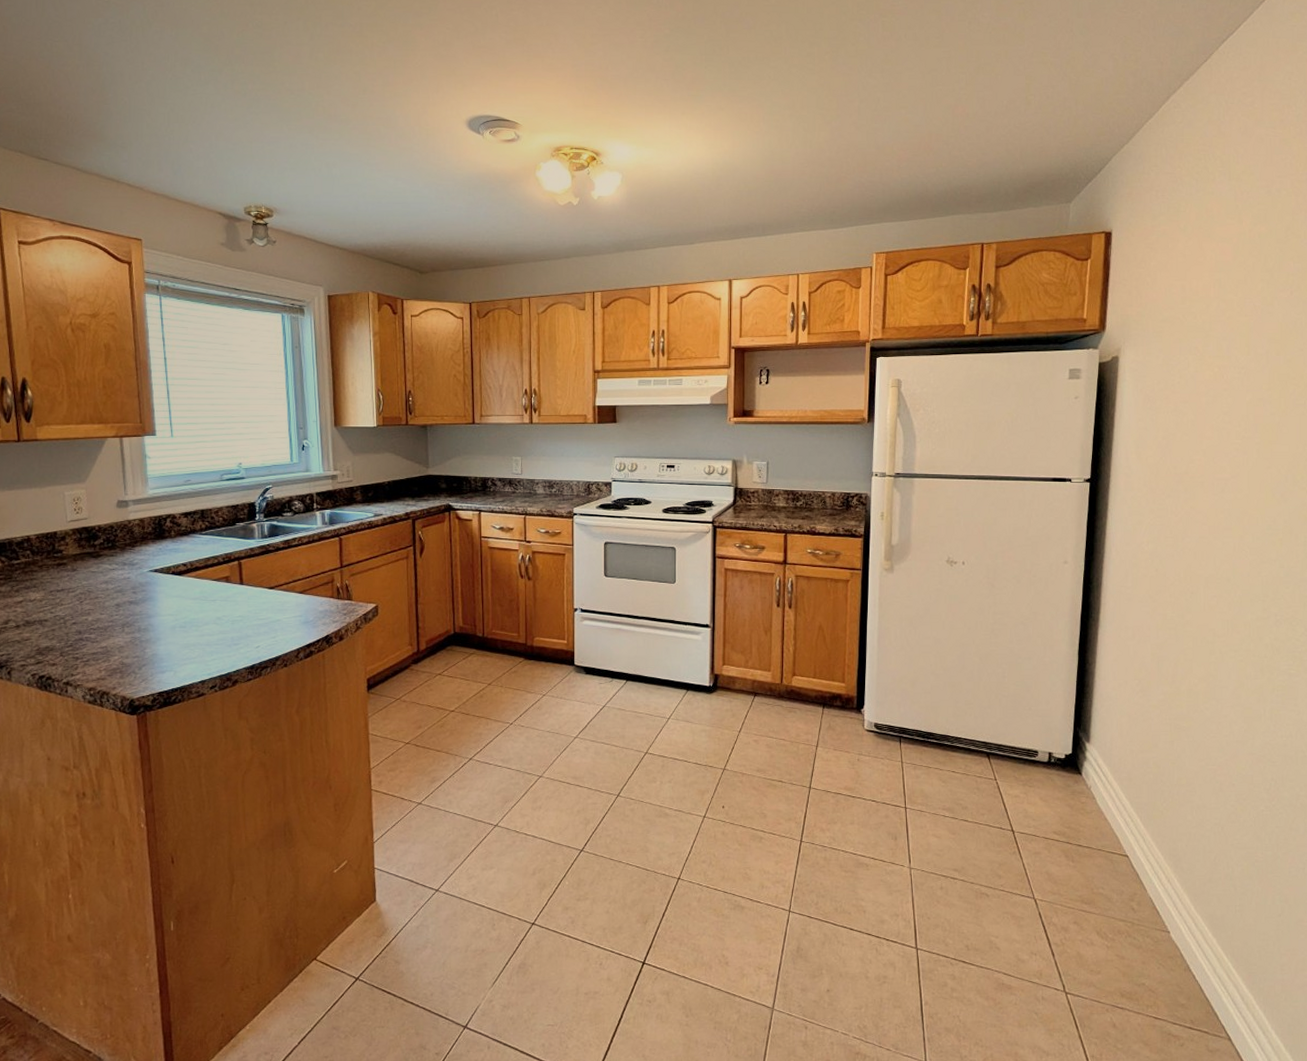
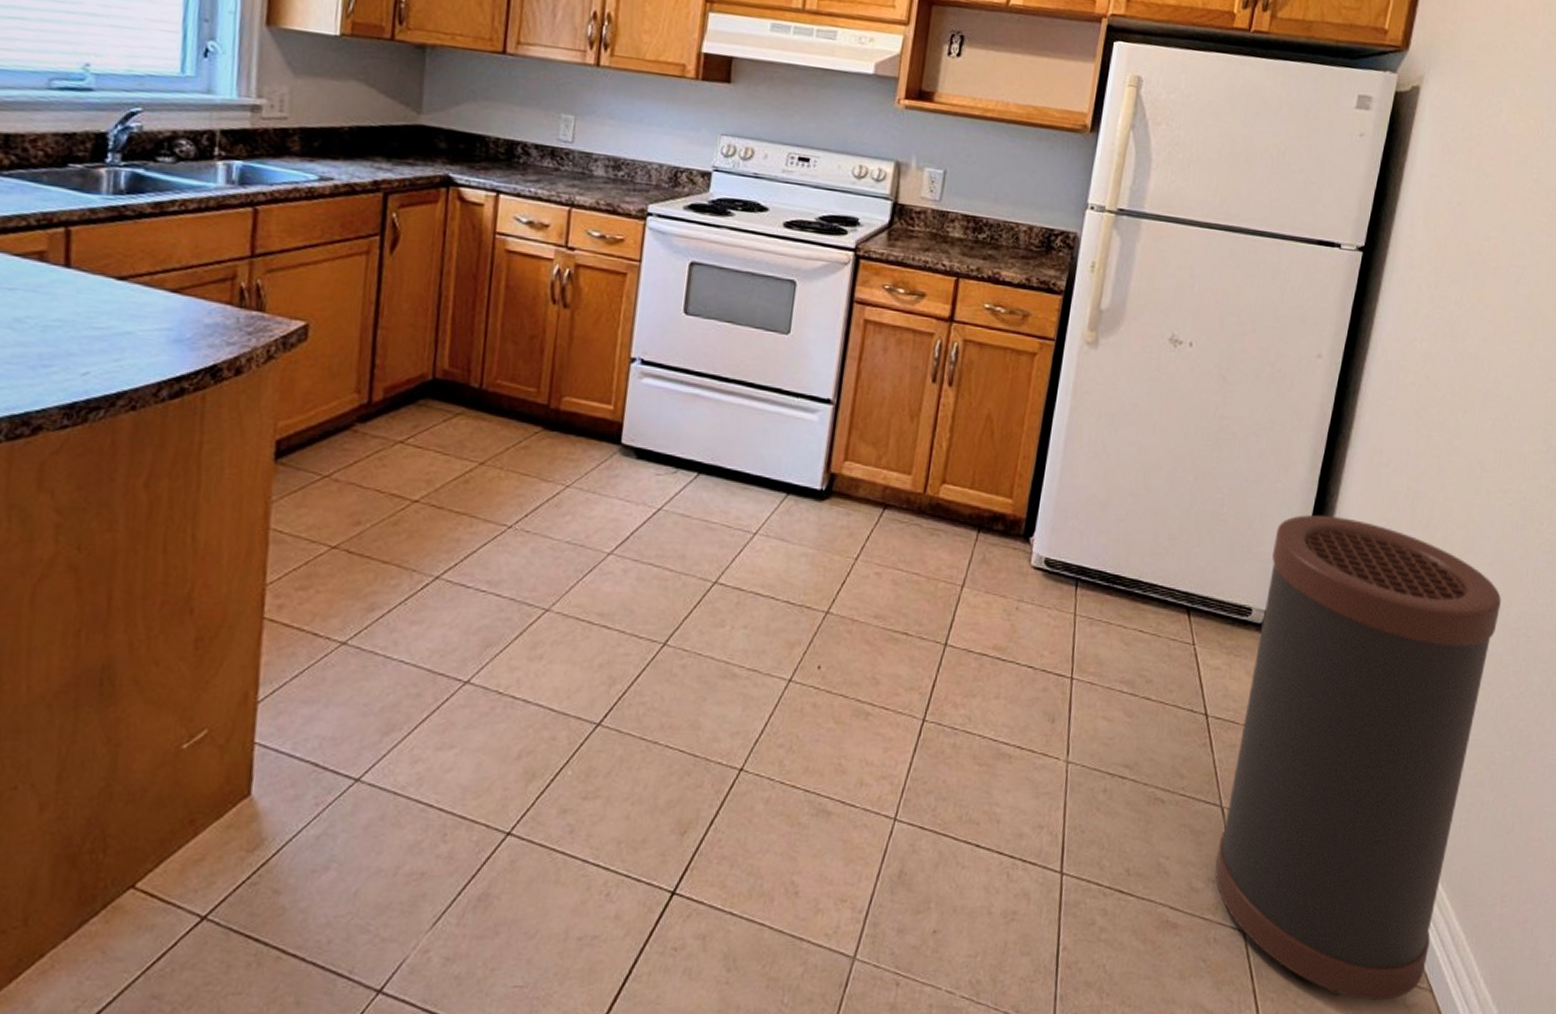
trash can: none [1035,679,1245,1046] -> present [1214,515,1502,1001]

